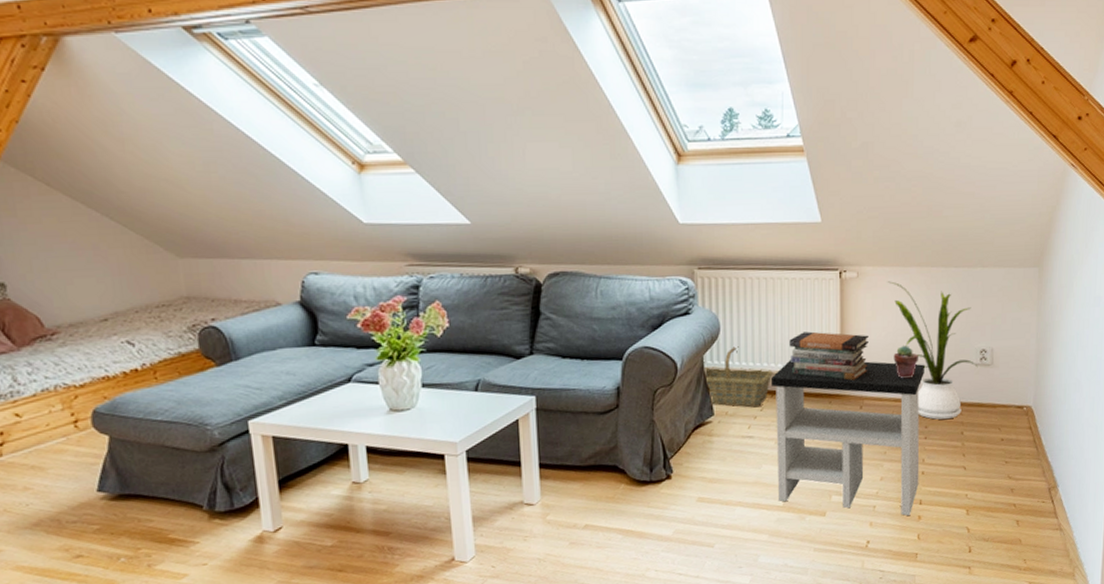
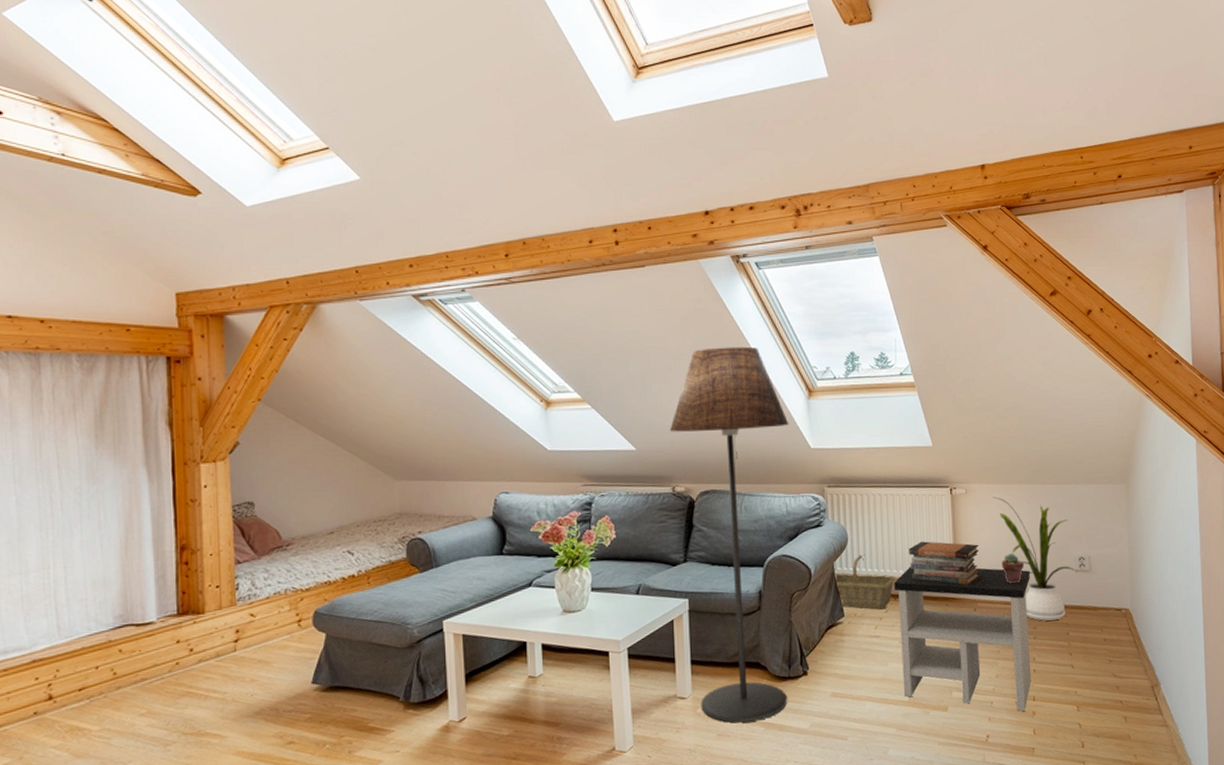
floor lamp: none [510,99,654,531] -> present [669,346,789,723]

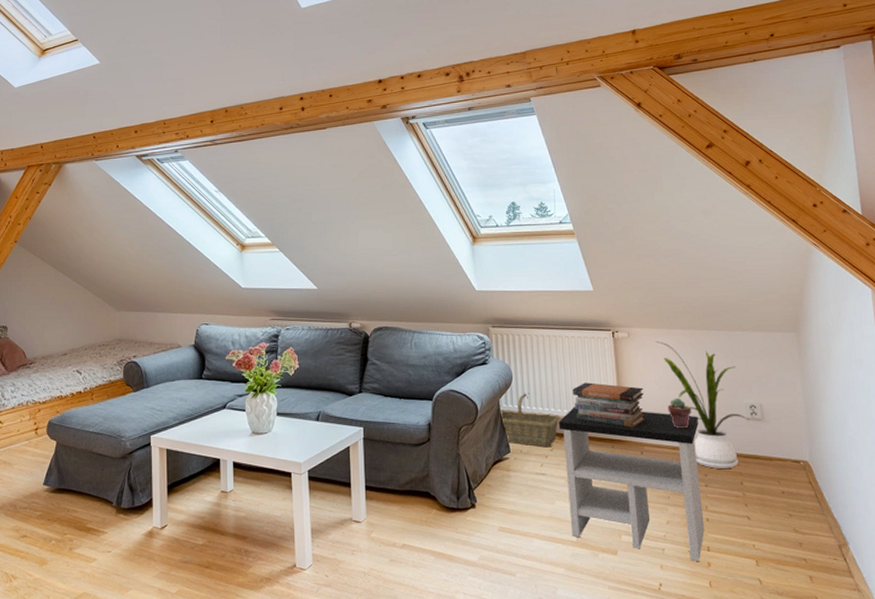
floor lamp: present [669,346,789,723] -> none [346,197,456,550]

